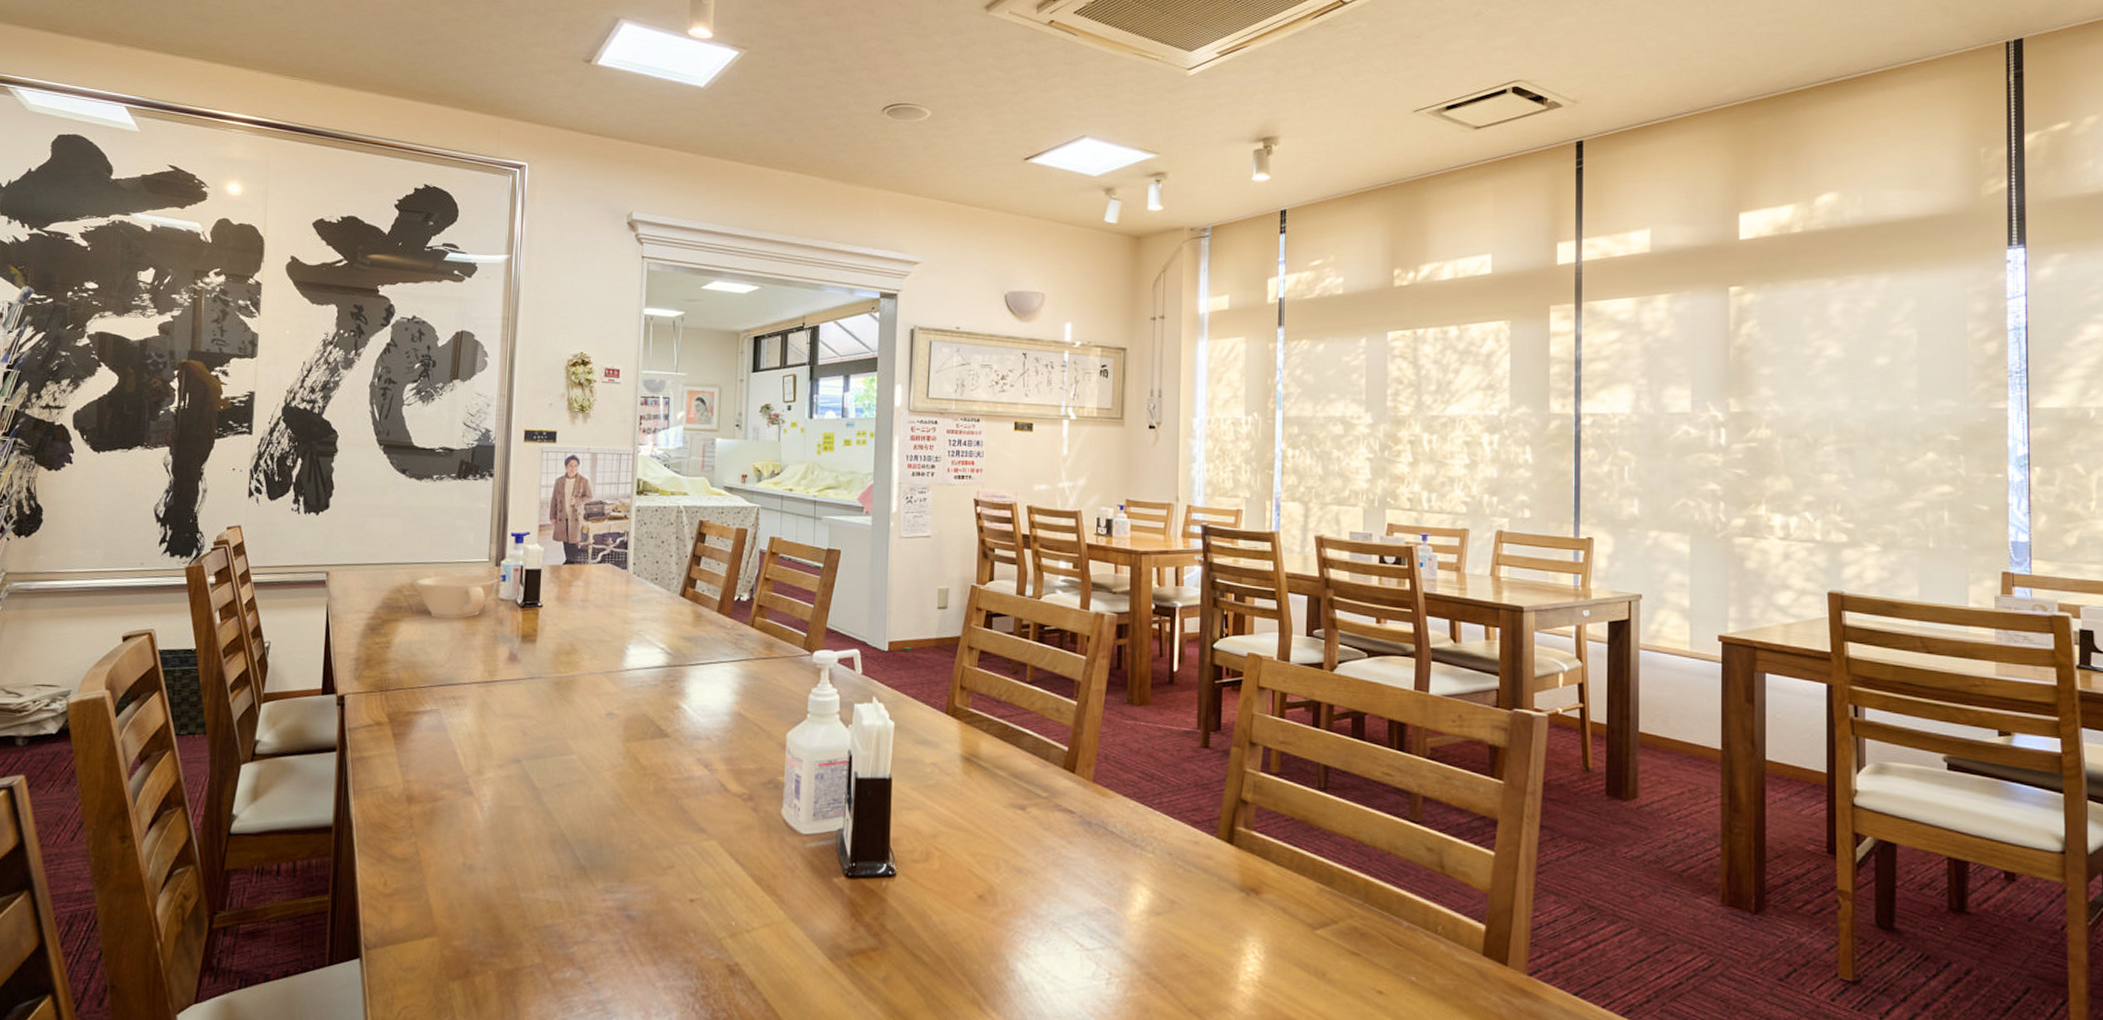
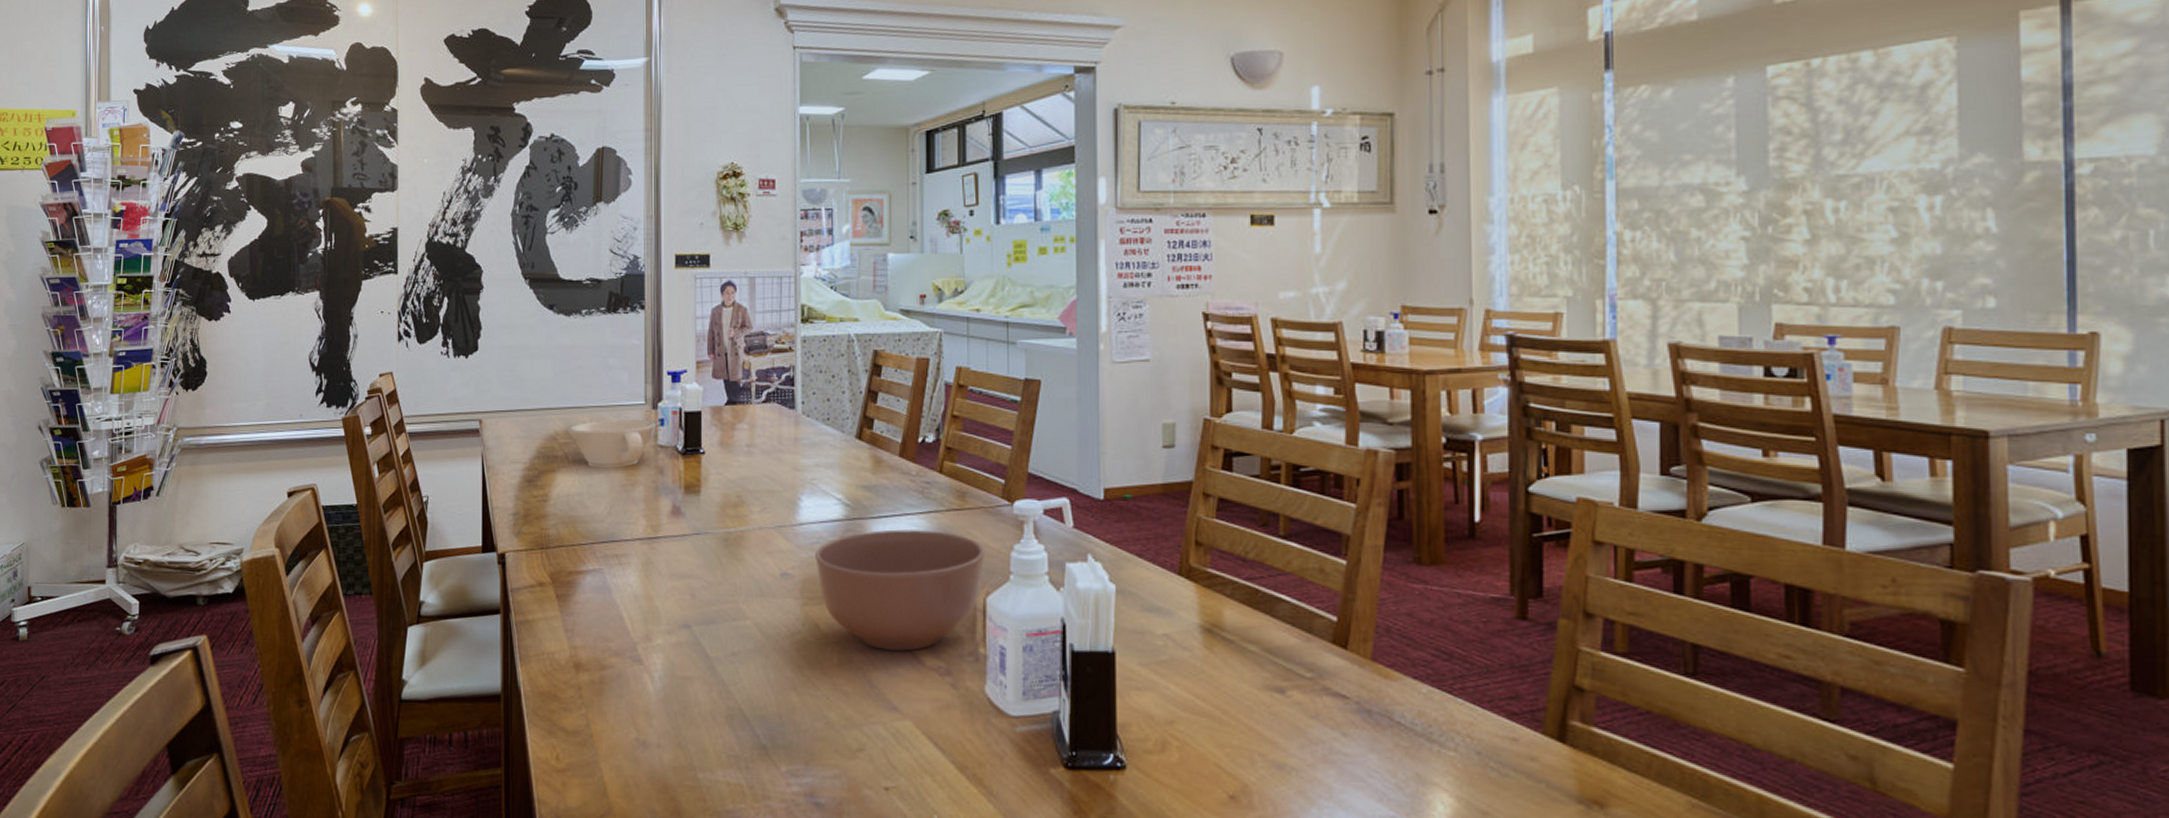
bowl: none [638,675,788,780] -> present [815,529,986,651]

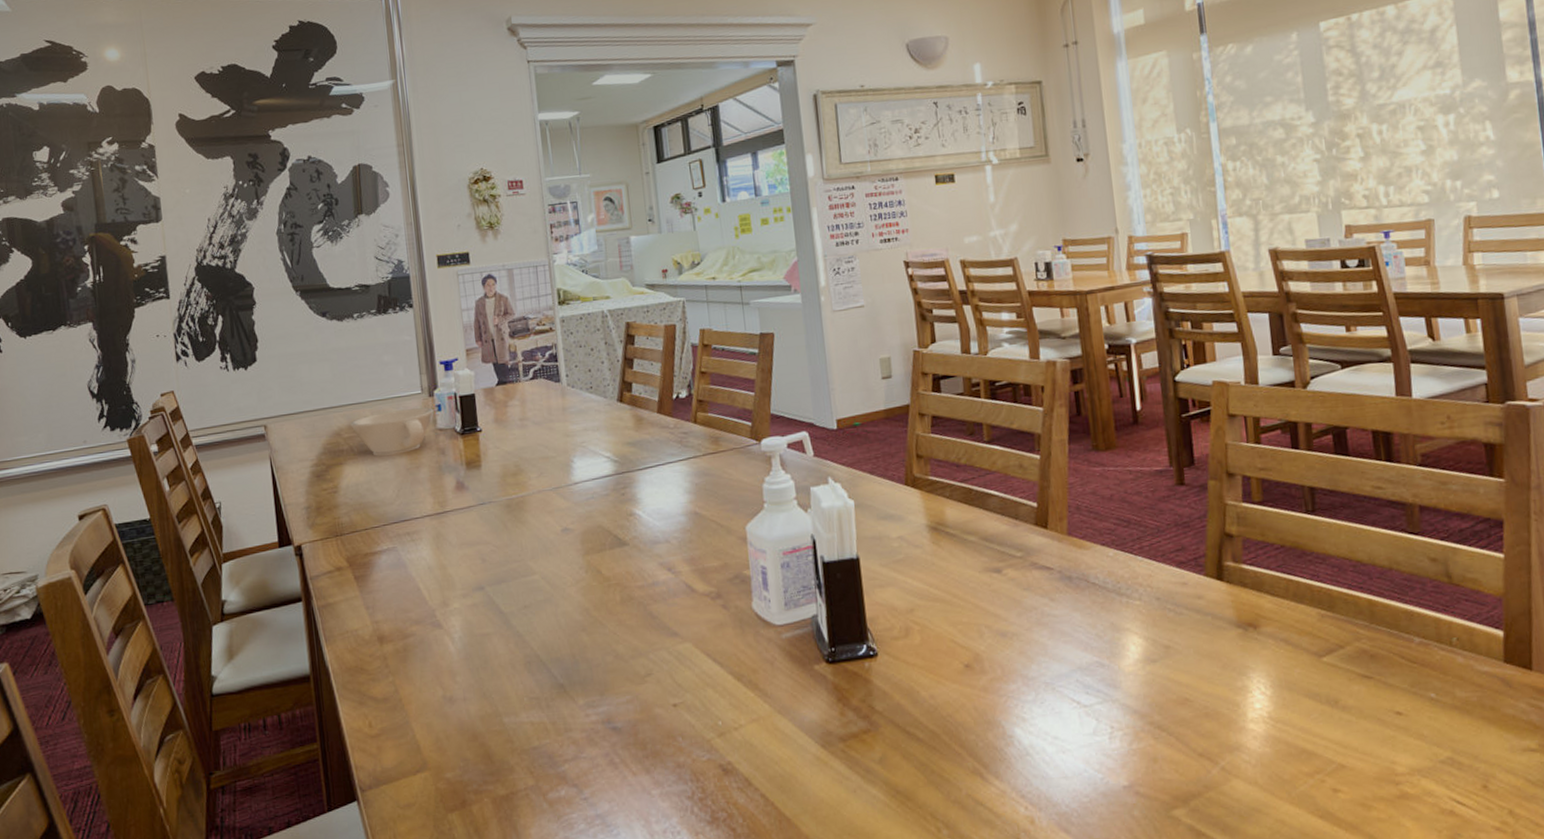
bowl: present [815,529,986,651] -> none [591,474,741,585]

